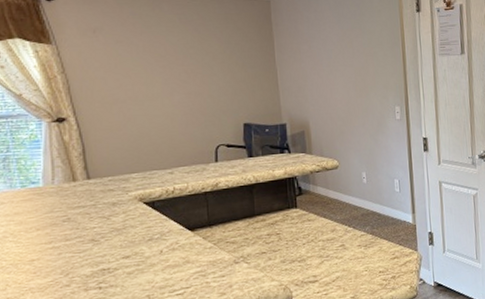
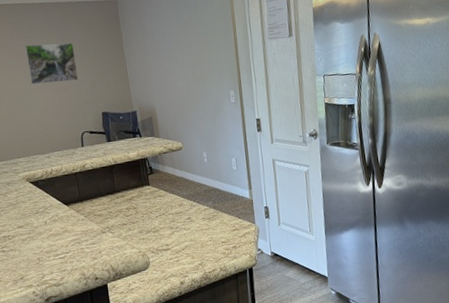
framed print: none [150,41,217,87] -> present [25,43,79,85]

